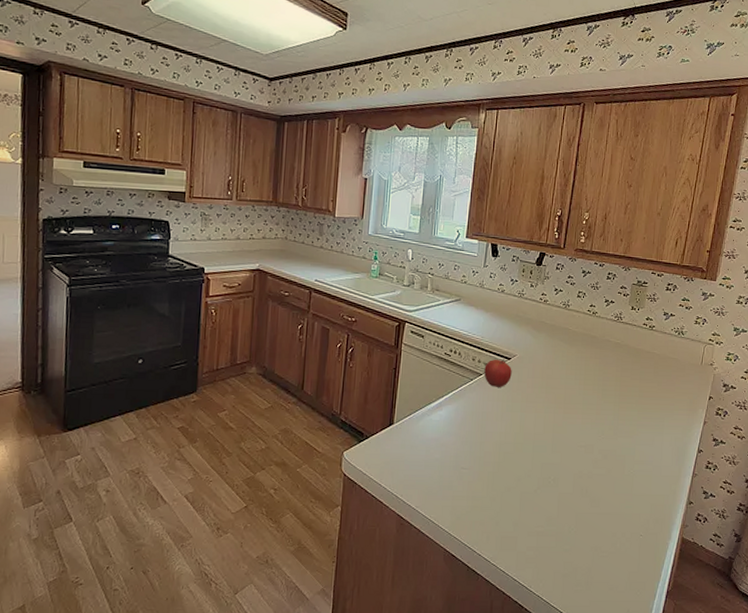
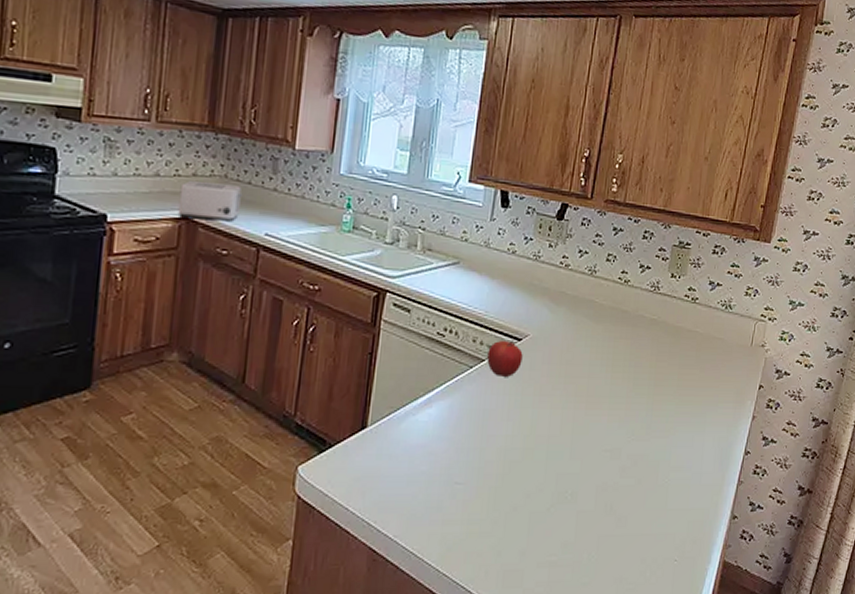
toaster: none [253,242,298,271] -> present [178,181,243,222]

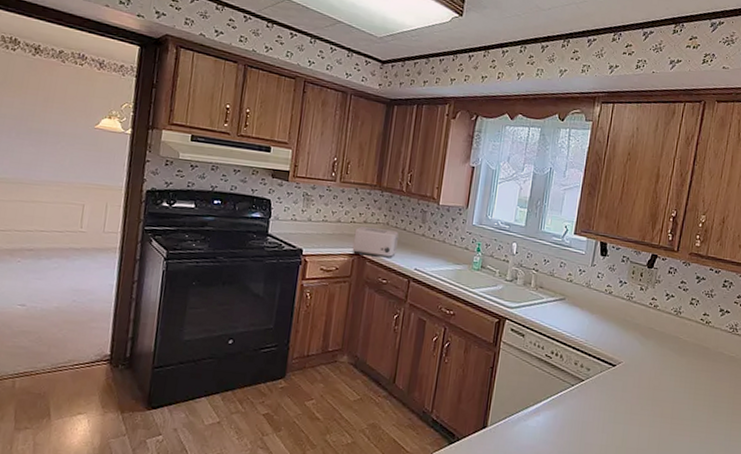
fruit: present [487,340,523,377] -> none [586,365,617,396]

